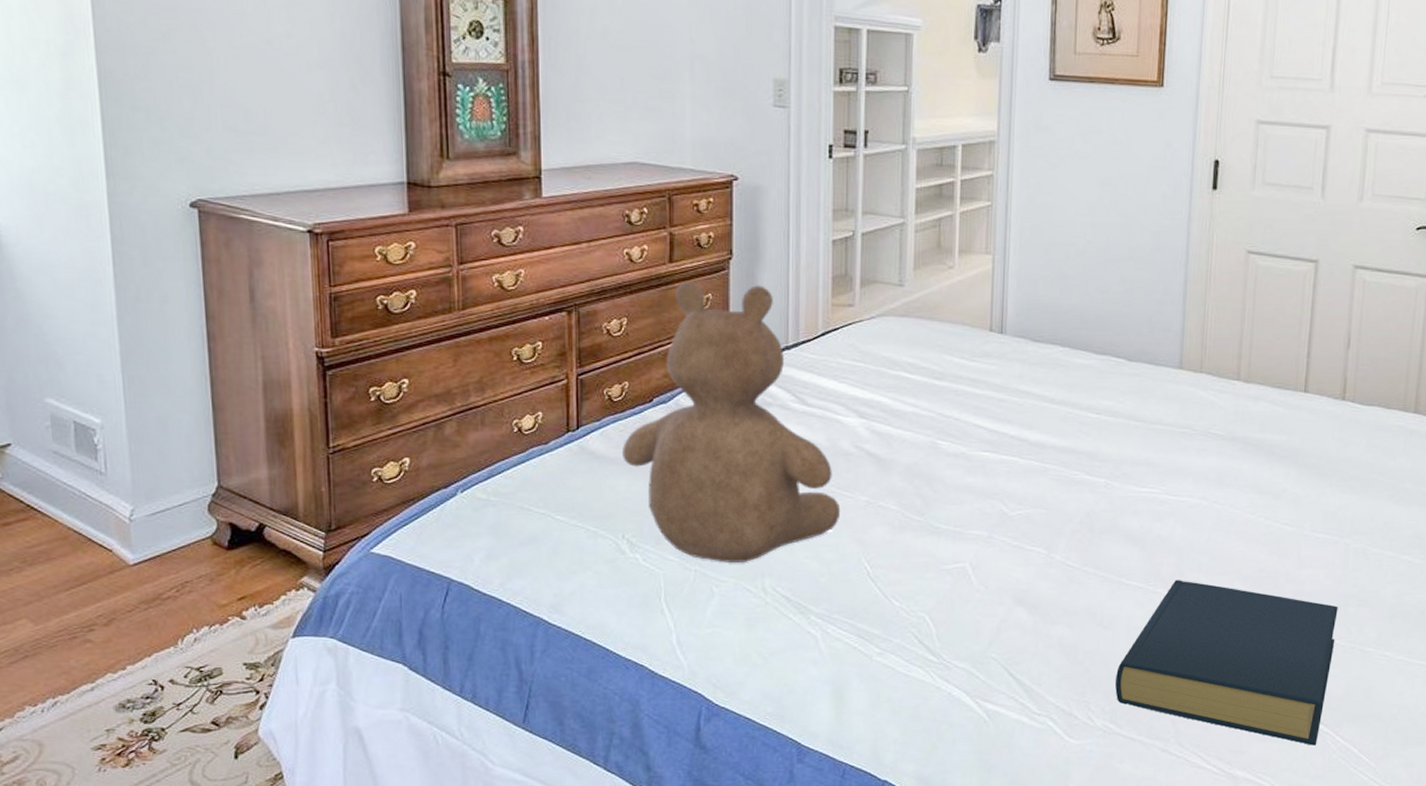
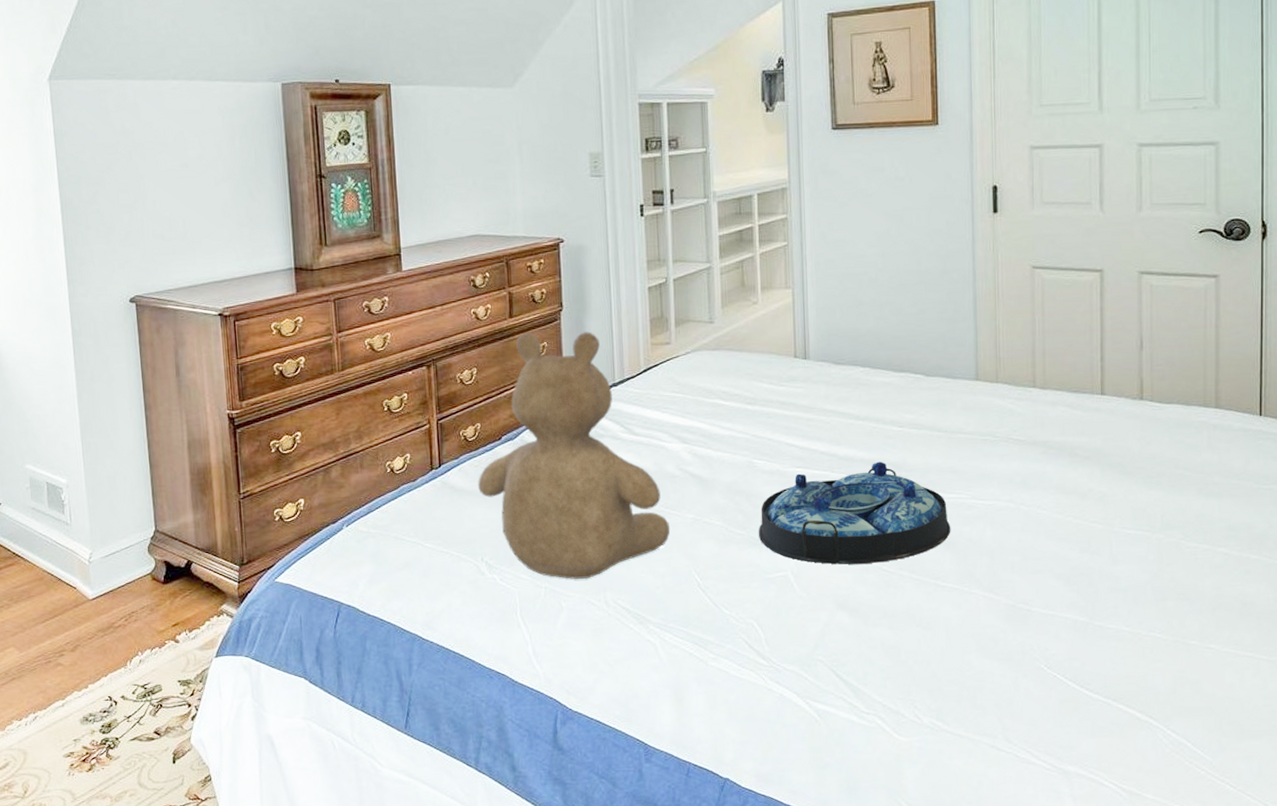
serving tray: none [936,449,1141,558] -> present [758,461,951,565]
hardback book: present [1115,580,1338,746] -> none [939,580,1157,740]

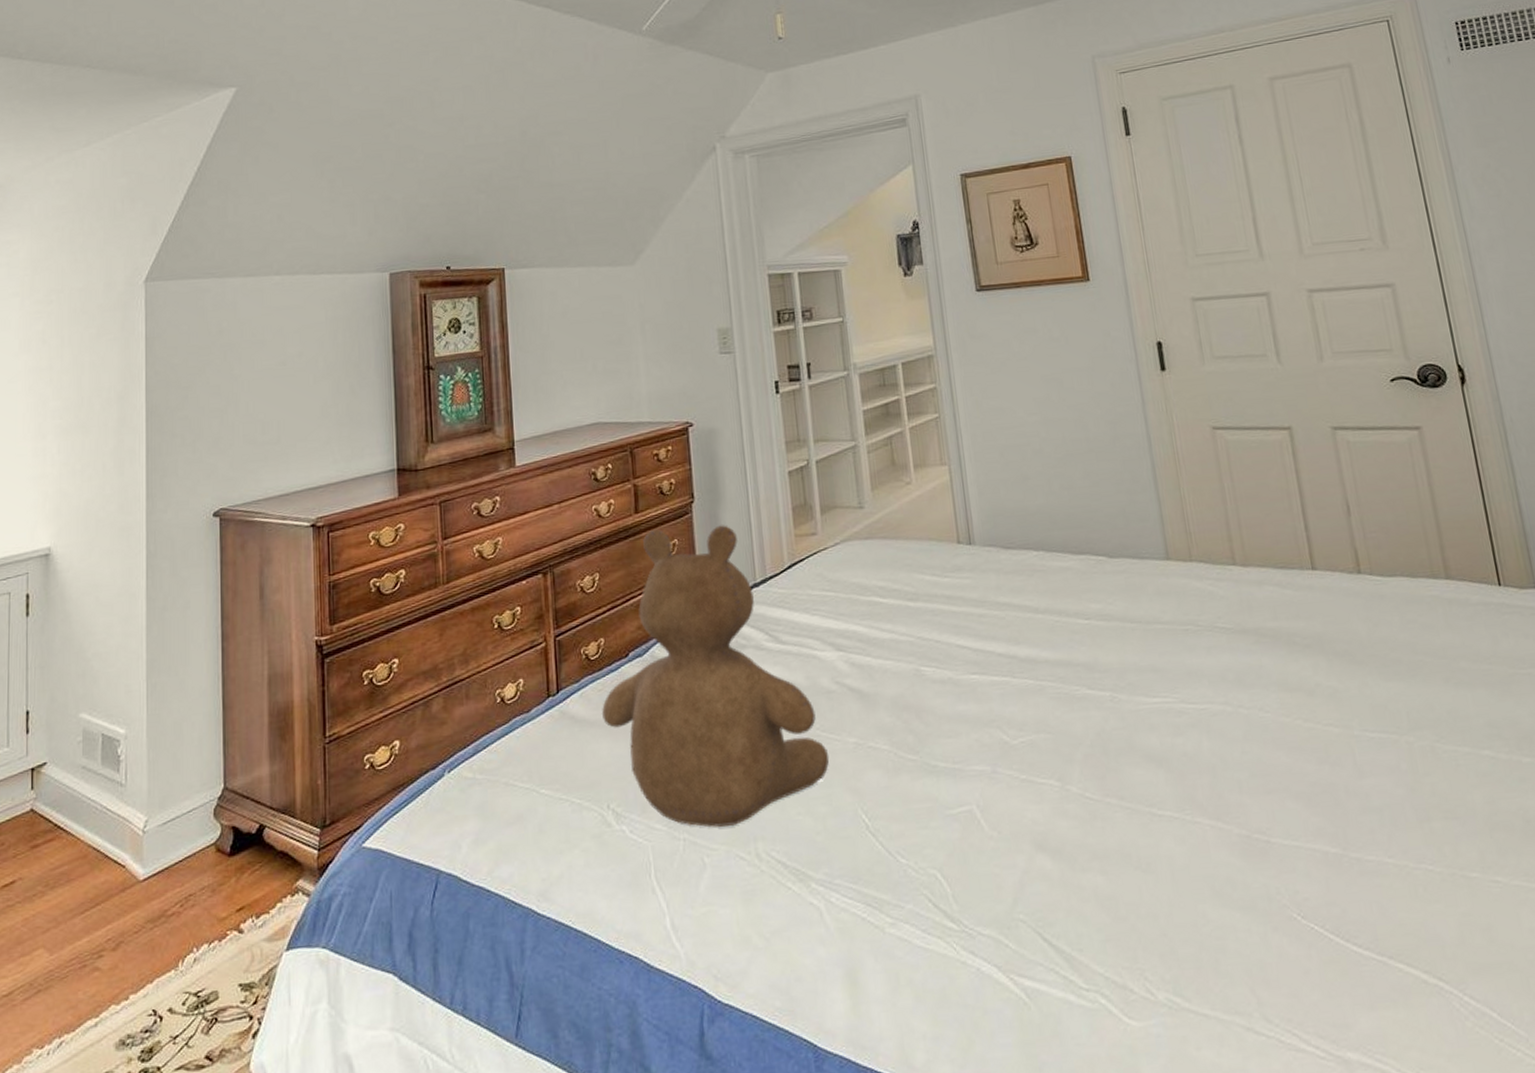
serving tray: present [758,461,951,565] -> none [933,662,1161,793]

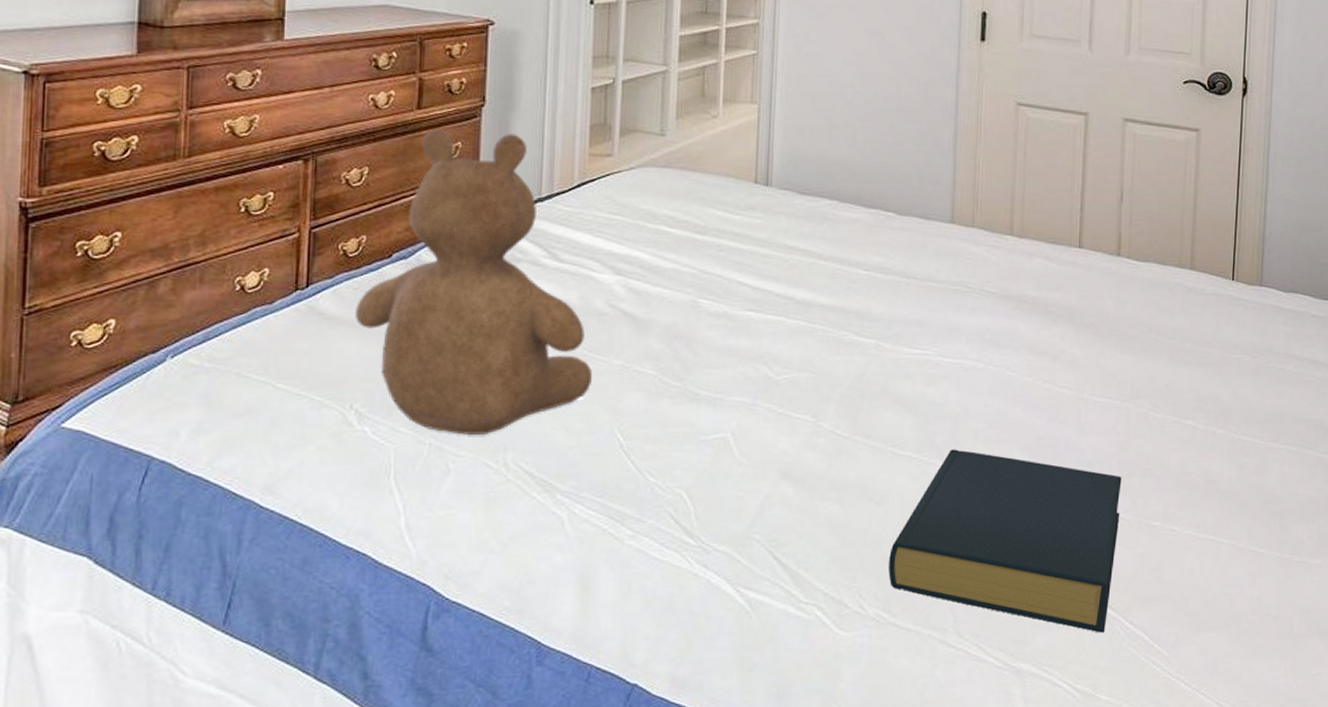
hardback book: none [1169,804,1441,1011] -> present [889,449,1122,633]

